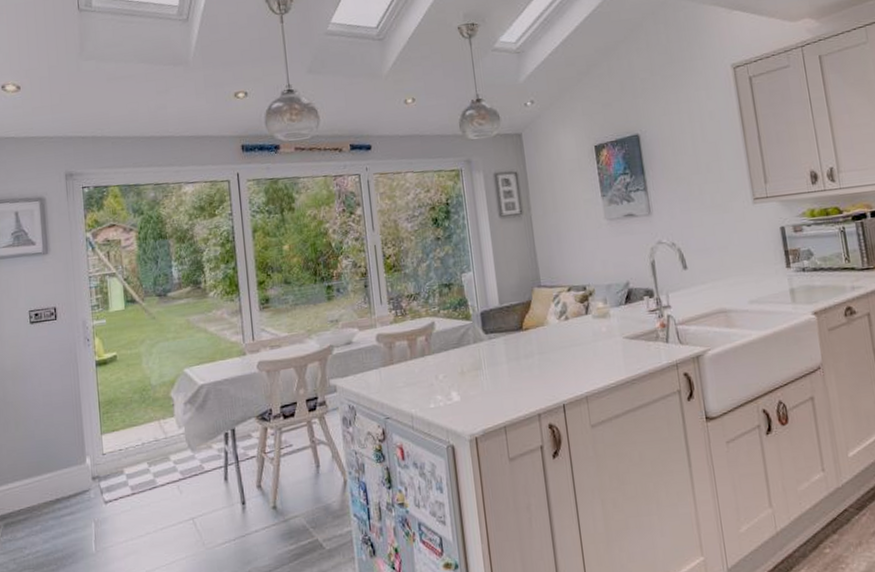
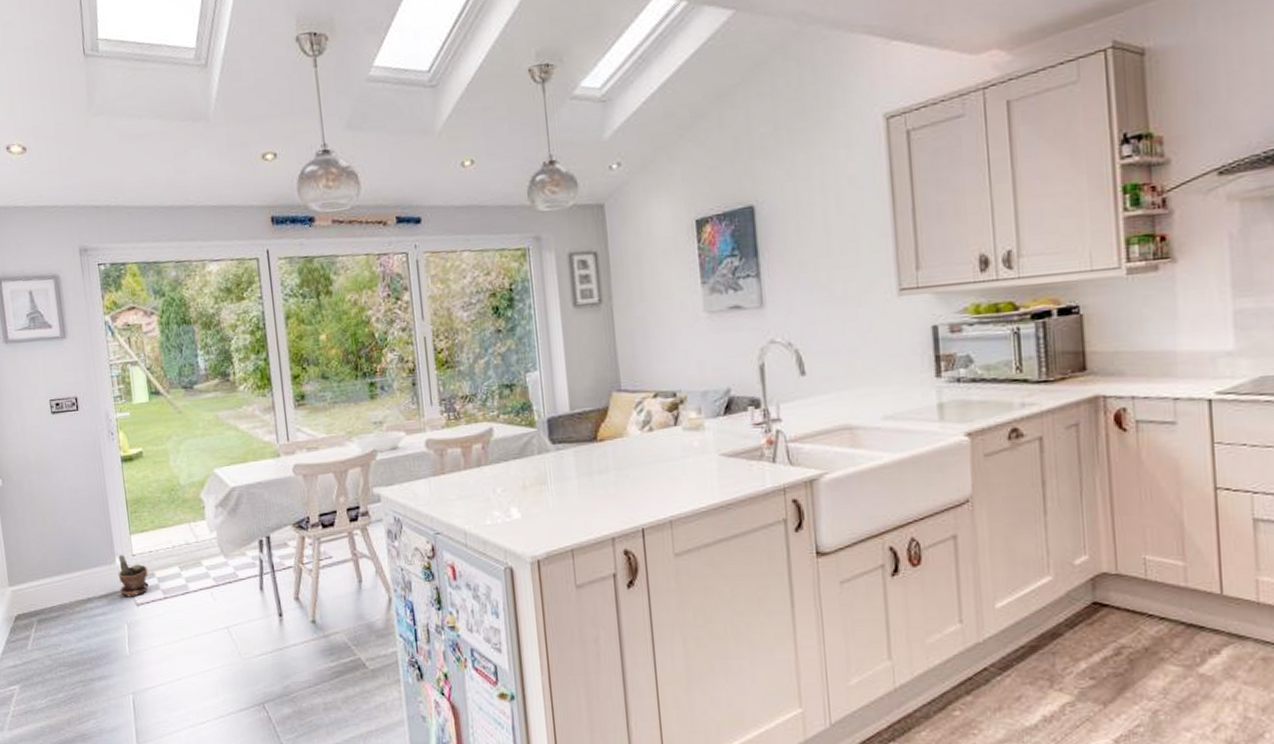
potted plant: none [87,454,118,496] -> present [118,554,149,597]

